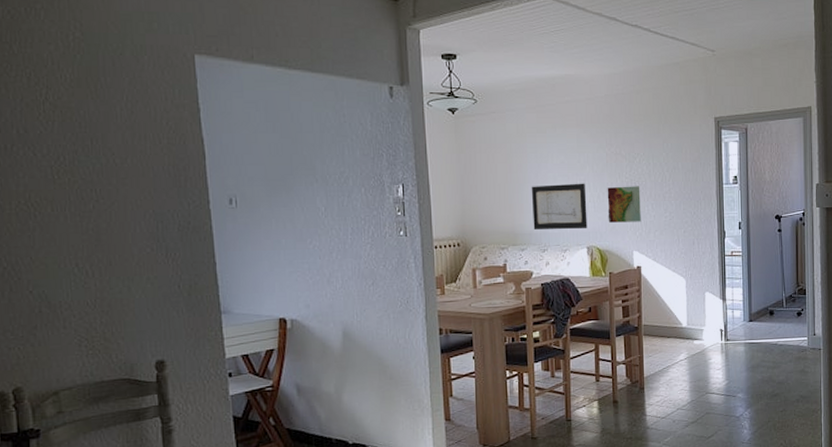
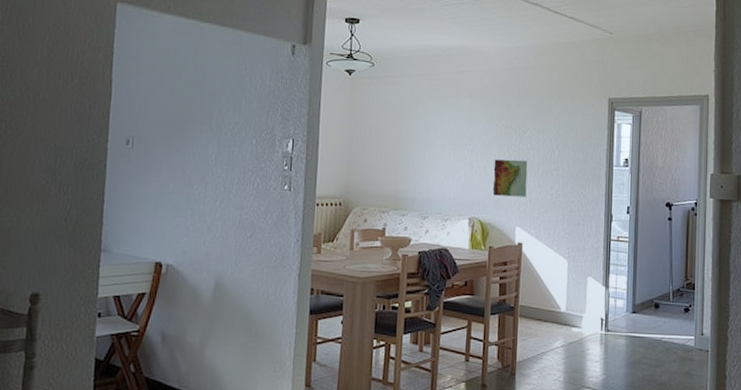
wall art: present [531,183,587,229] -> none [416,152,473,199]

